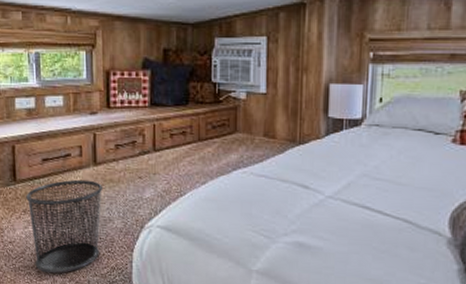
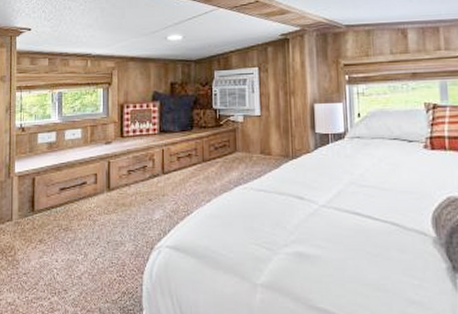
waste bin: present [26,179,104,274] -> none [43,205,116,304]

